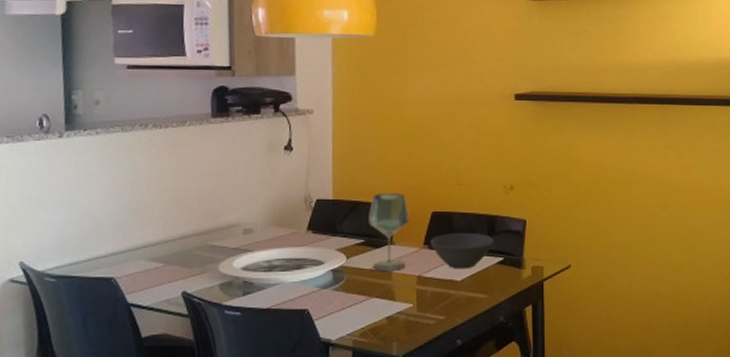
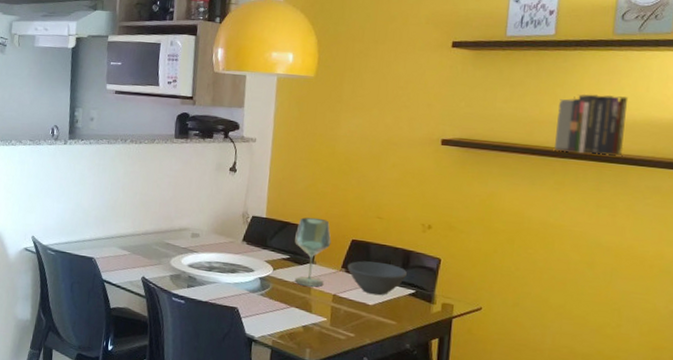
books: none [621,39,681,98] -> present [555,94,629,156]

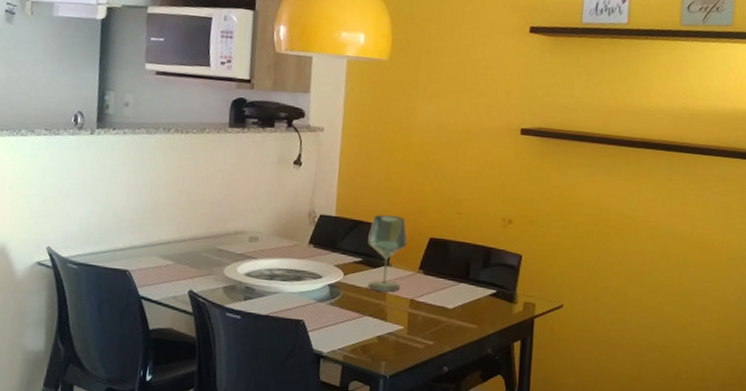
bowl: present [347,261,407,296] -> none [425,260,488,298]
books: present [555,94,629,156] -> none [629,83,695,146]

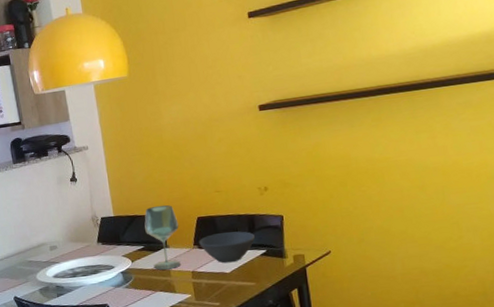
bowl: none [425,260,488,298] -> present [199,231,255,263]

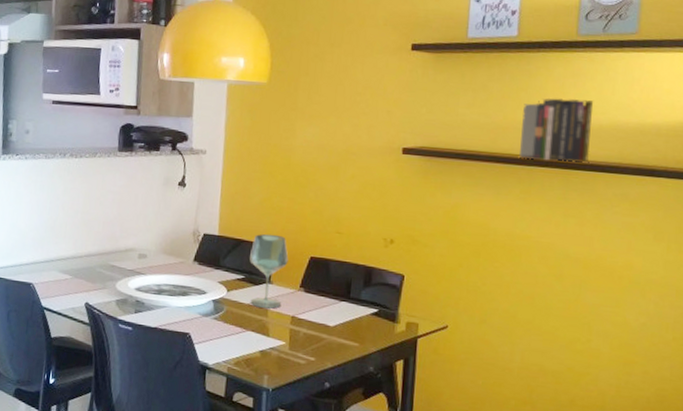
bowl: present [199,231,255,263] -> none [306,279,369,316]
books: none [359,25,429,91] -> present [520,98,594,163]

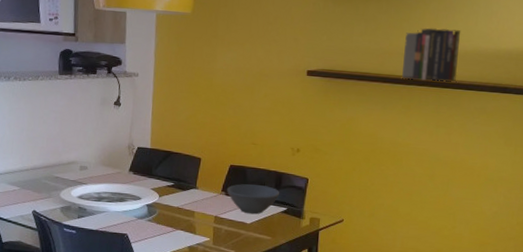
wine glass: present [249,233,289,309] -> none [177,146,212,210]
bowl: none [306,279,369,316] -> present [227,184,279,215]

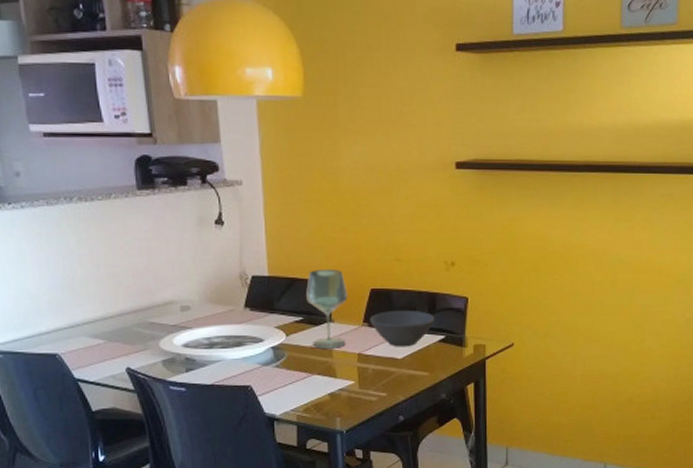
wine glass: none [177,146,212,210] -> present [305,269,348,349]
books: present [402,28,461,82] -> none [572,98,639,166]

